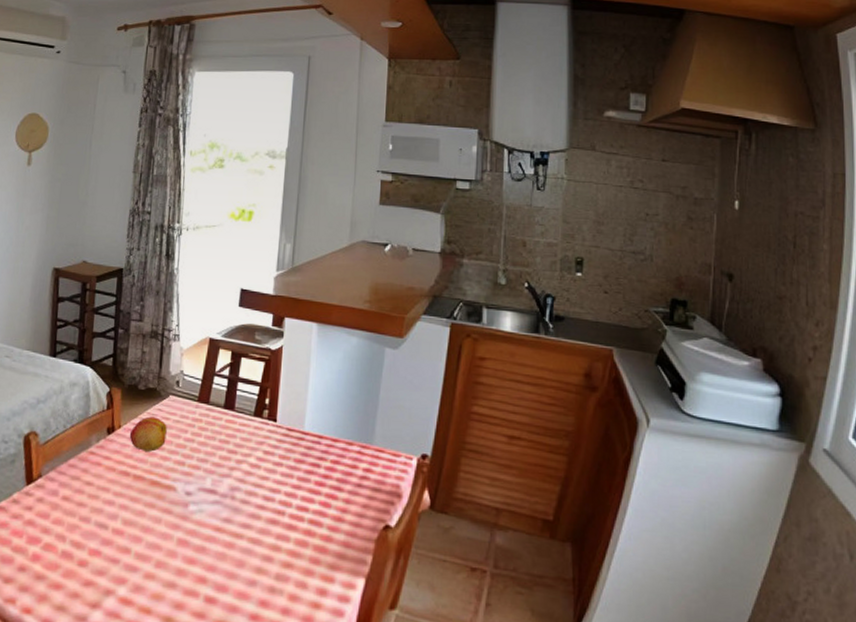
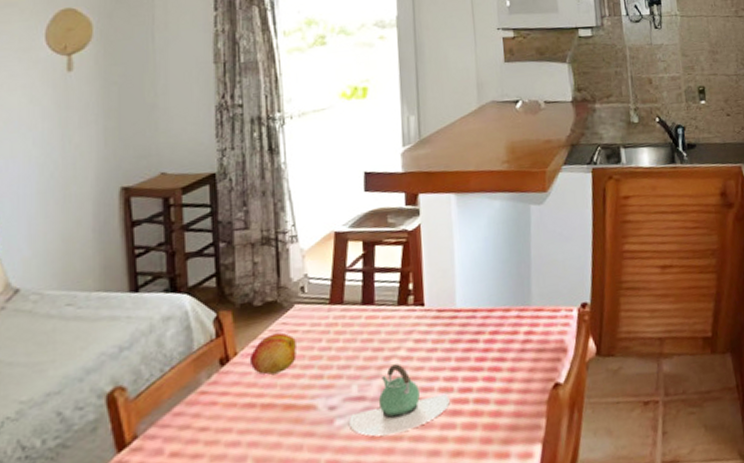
teapot: none [201,469,288,532] -> present [349,364,450,437]

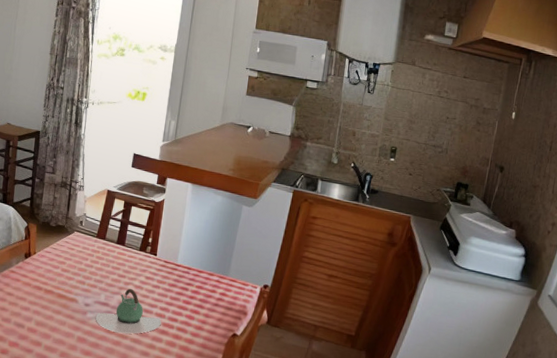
fruit: present [249,332,297,375] -> none [42,246,72,273]

